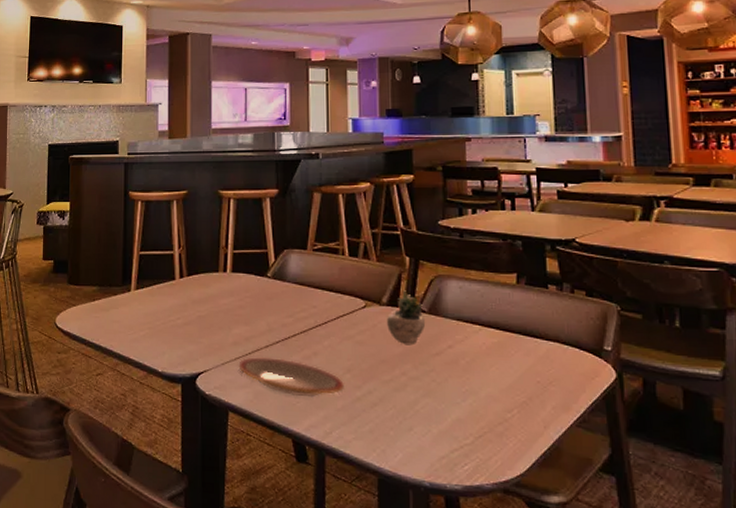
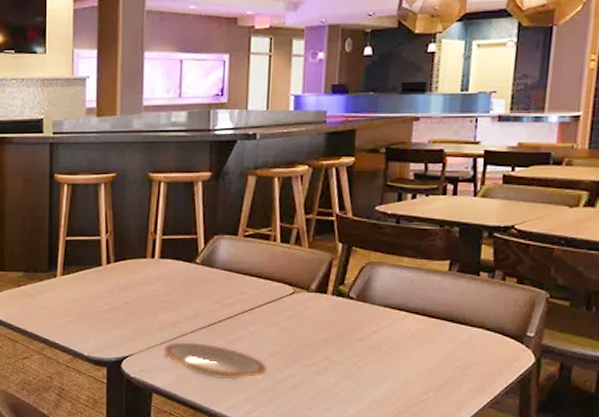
succulent plant: present [386,286,462,346] -> none [313,273,393,331]

